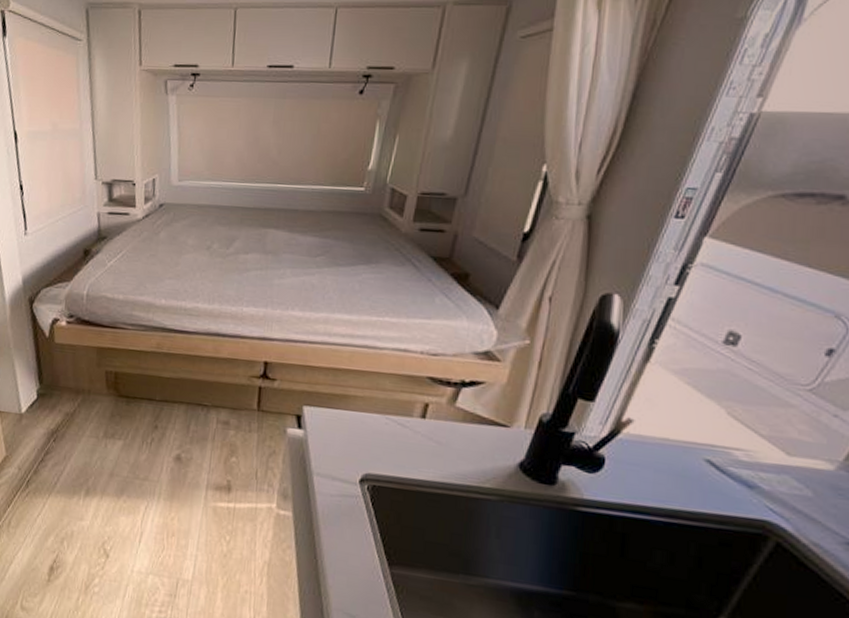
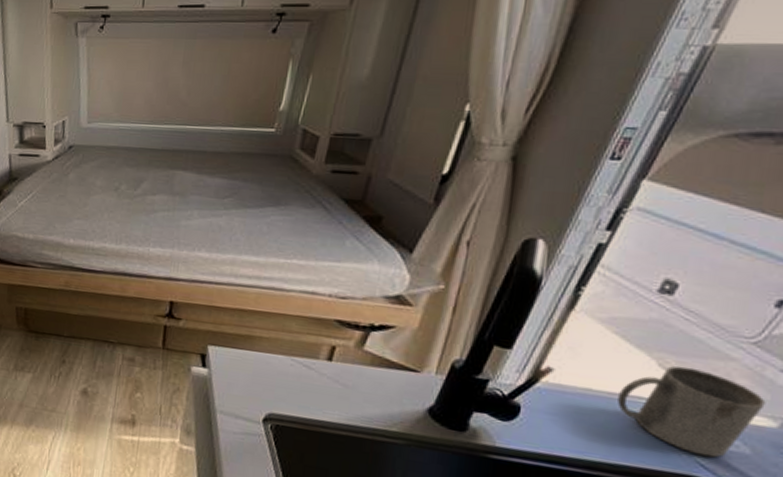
mug: none [691,413,823,502] -> present [616,365,766,458]

